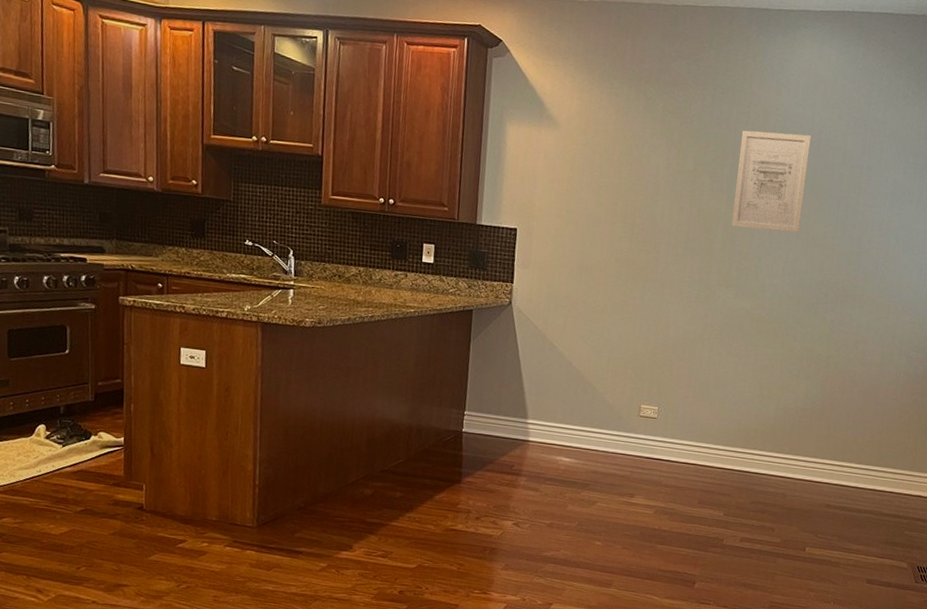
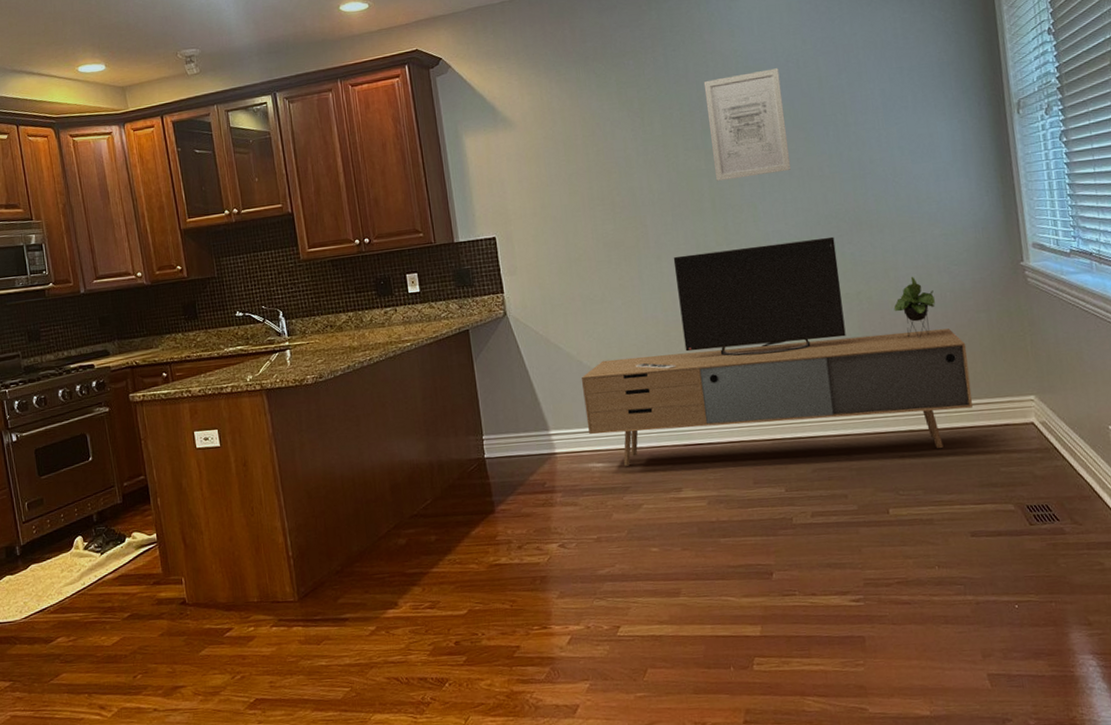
media console: none [563,286,905,506] -> present [581,236,973,466]

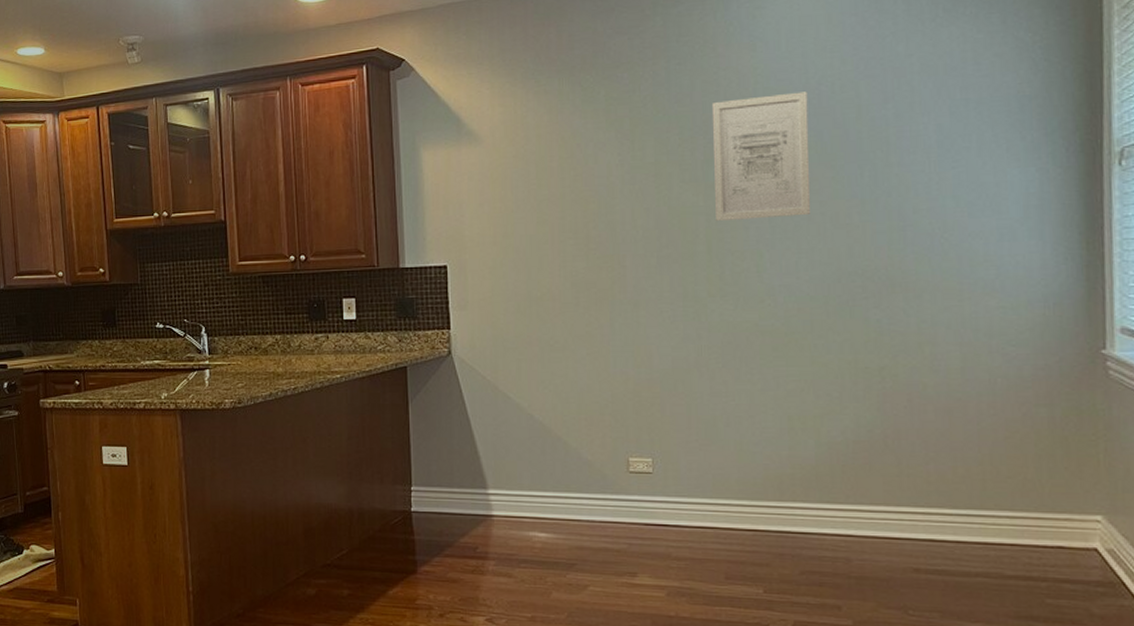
media console: present [581,236,973,466] -> none [530,298,1018,567]

